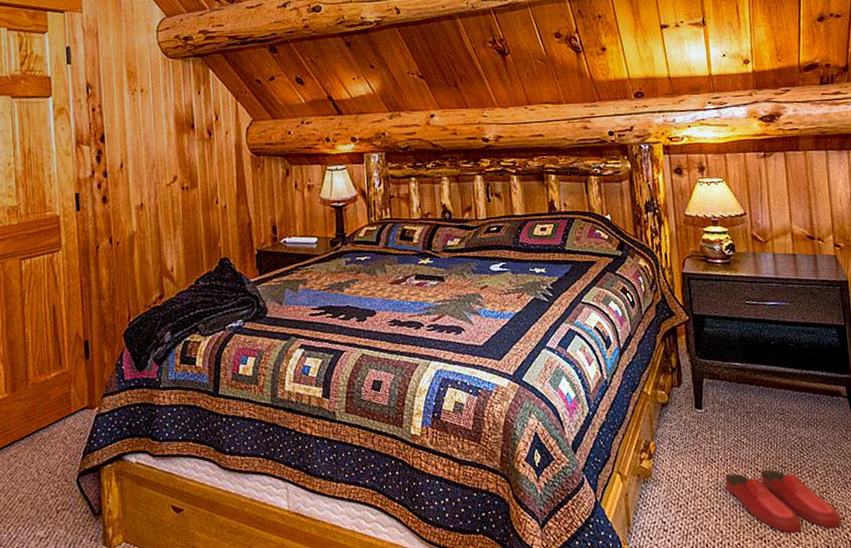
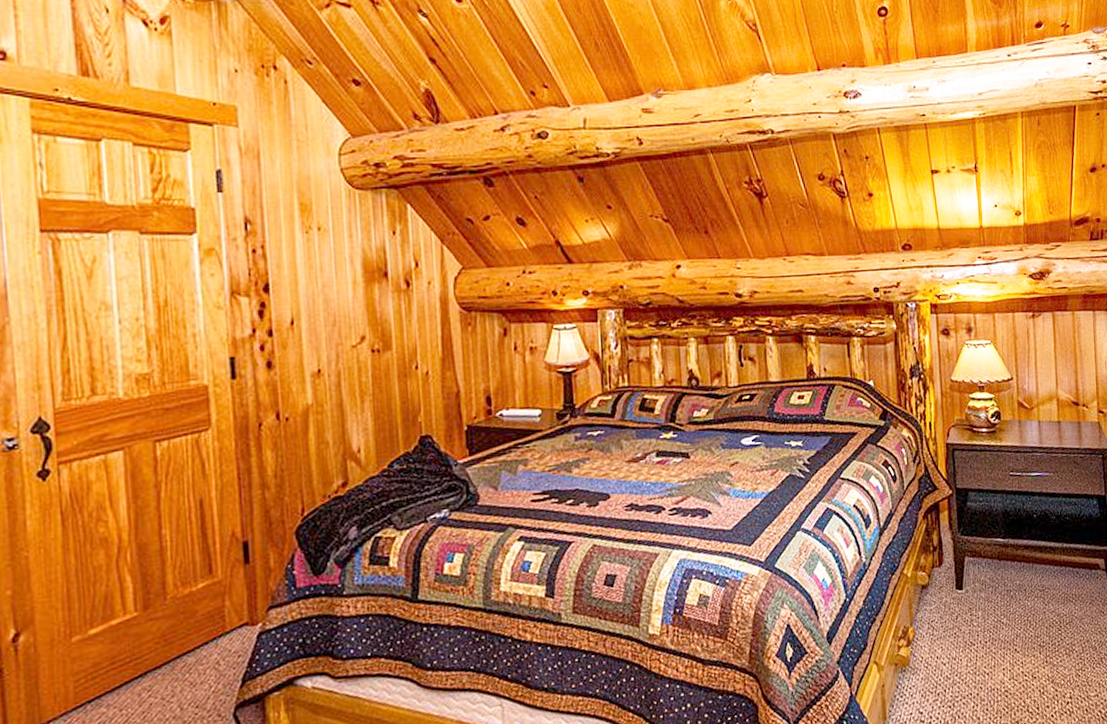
slippers: present [725,469,841,533] -> none [983,649,1095,715]

